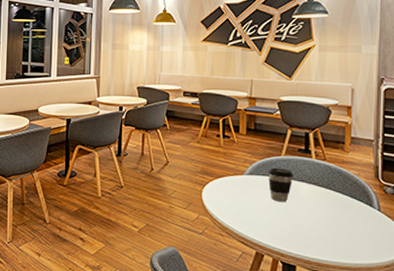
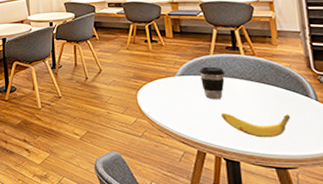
banana: none [284,216,352,245] -> present [221,113,291,138]

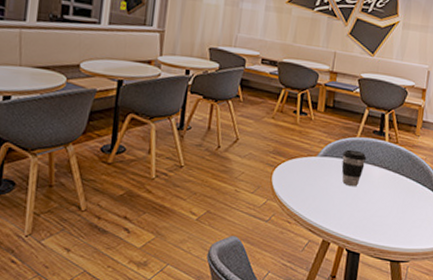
banana: present [221,113,291,138] -> none [353,202,415,231]

